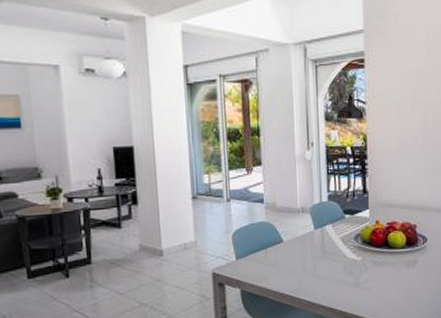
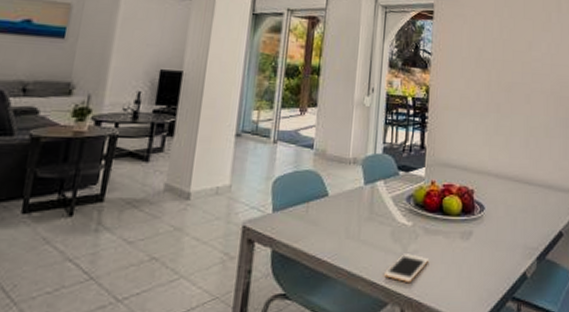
cell phone: none [341,283,379,306] -> present [384,254,428,282]

